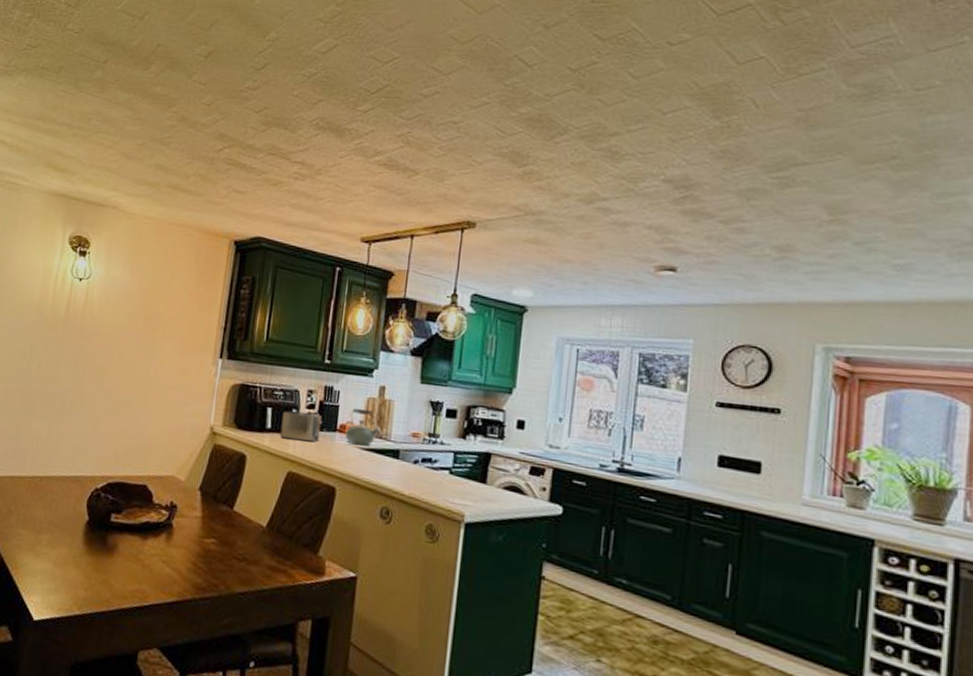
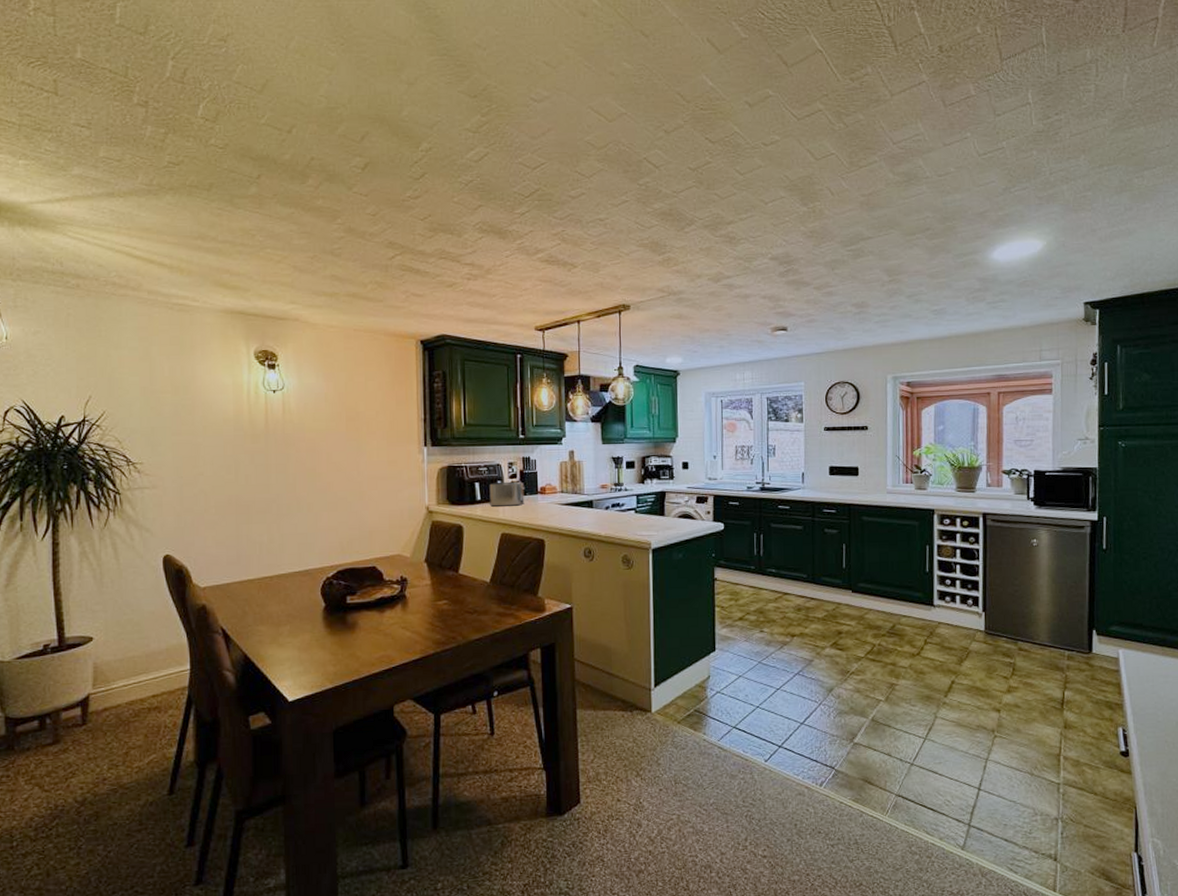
kettle: present [344,408,382,446] -> none [545,471,576,502]

